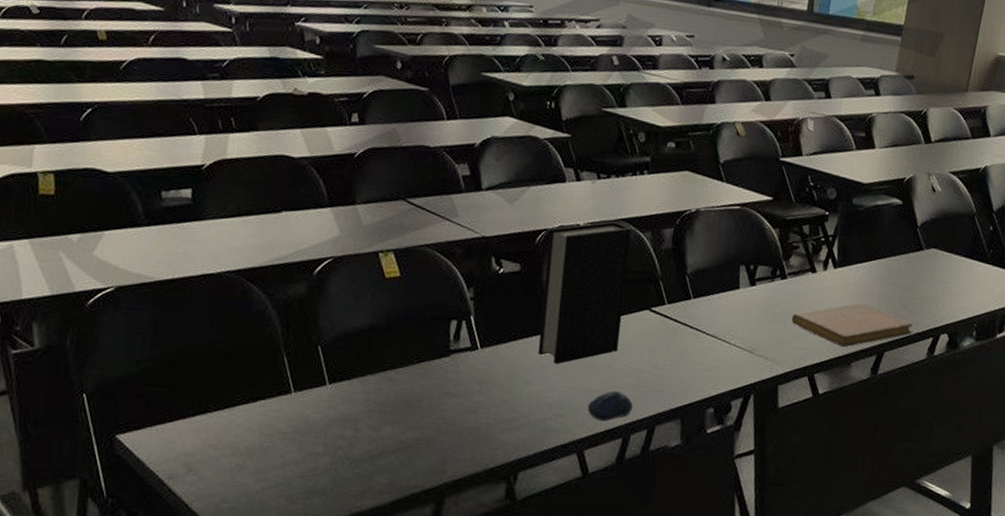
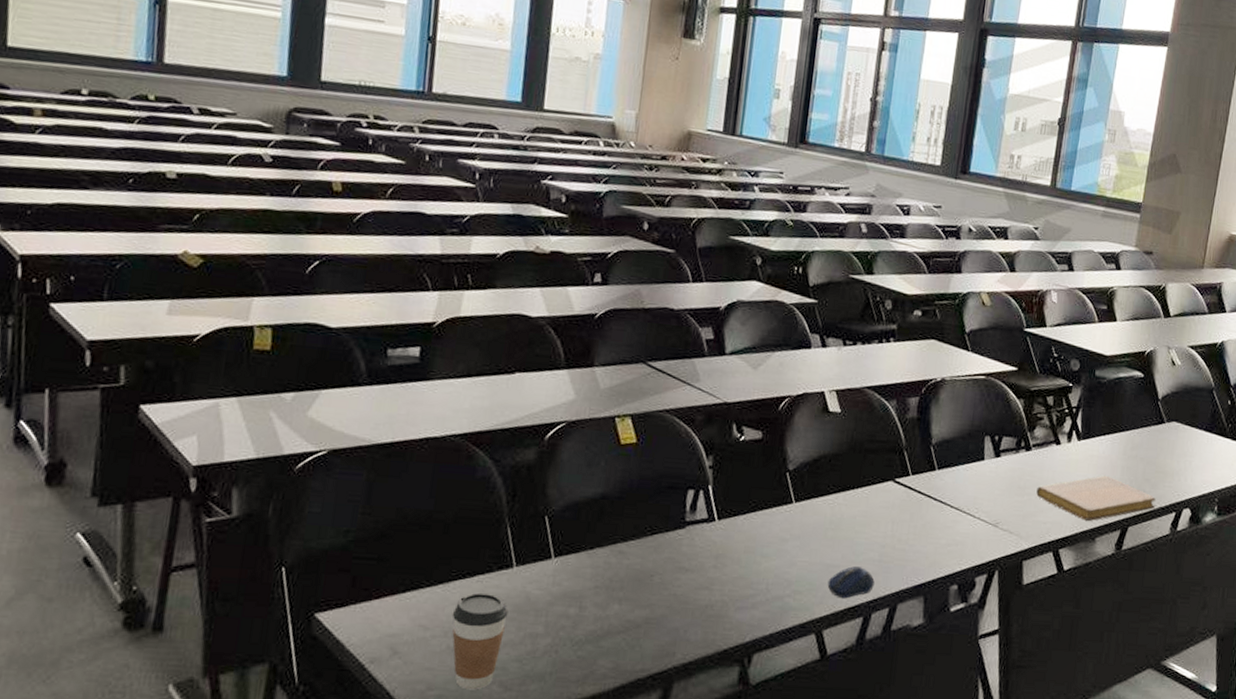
coffee cup: none [238,416,290,503] -> present [452,592,508,690]
book: present [537,221,632,365] -> none [777,389,877,538]

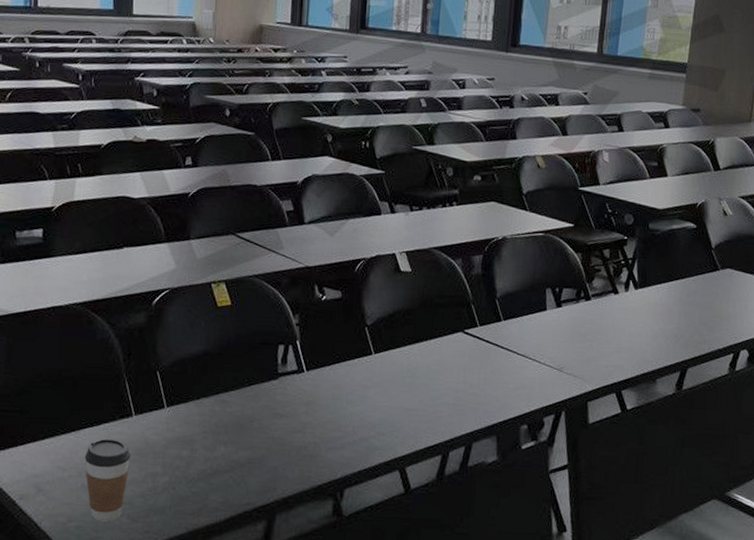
computer mouse: present [827,566,875,599] -> none [407,410,450,439]
notebook: present [1036,475,1156,521] -> none [597,321,713,364]

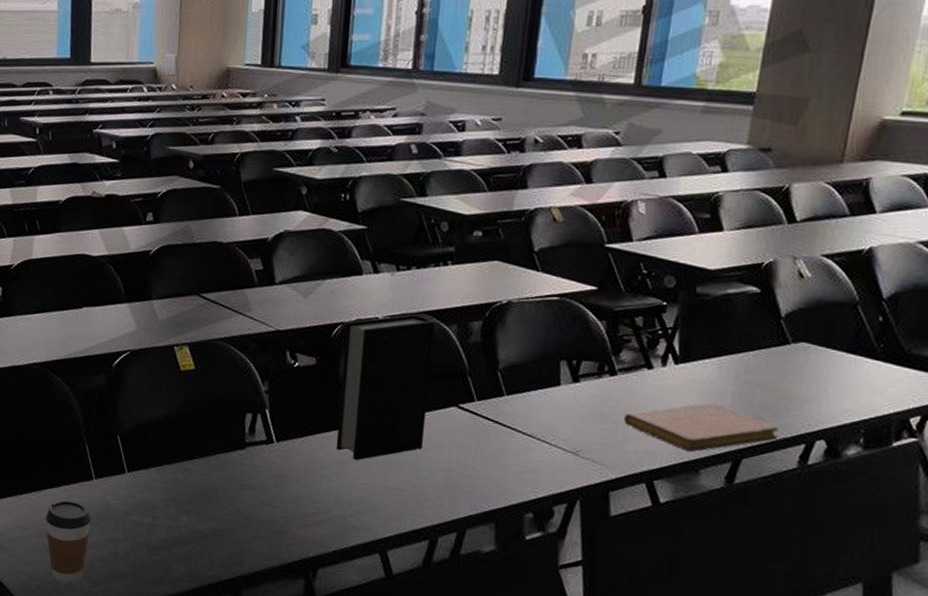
book: none [359,250,444,385] -> present [336,314,436,461]
notebook: none [597,321,713,364] -> present [624,402,778,452]

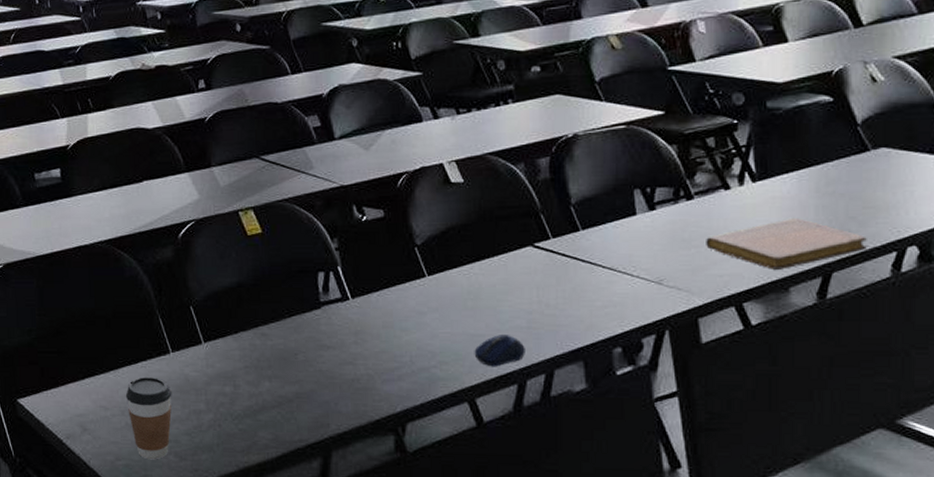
book: present [336,314,436,461] -> none [410,157,502,310]
computer mouse: none [390,490,440,522] -> present [474,335,525,367]

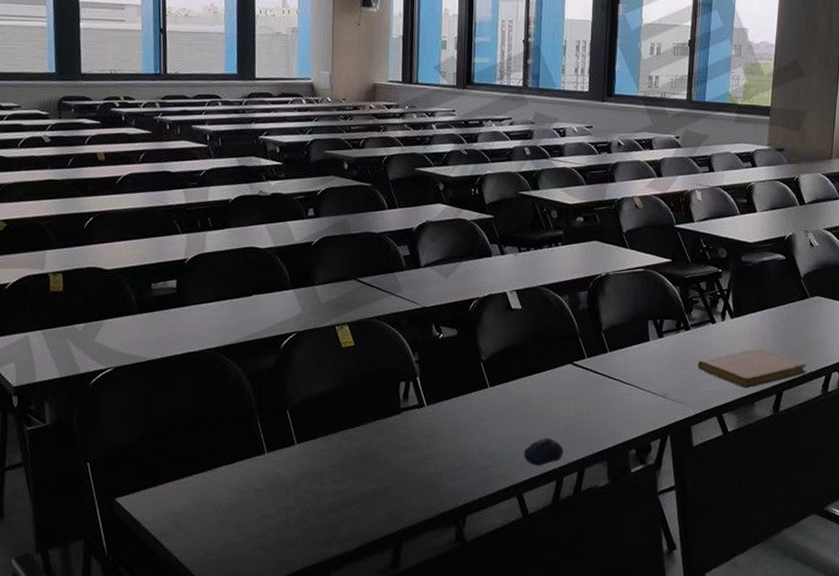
coffee cup: present [125,376,172,460] -> none [220,475,264,555]

